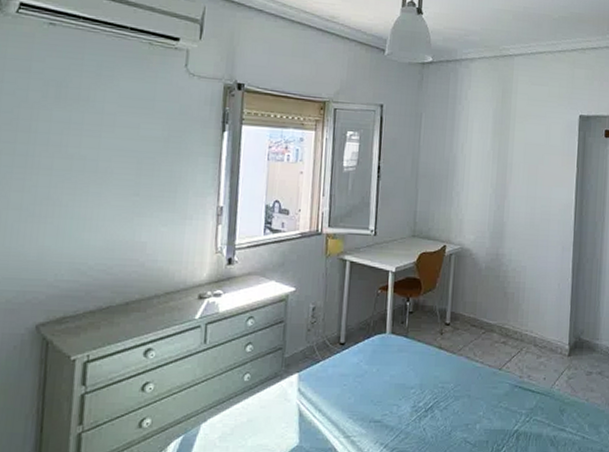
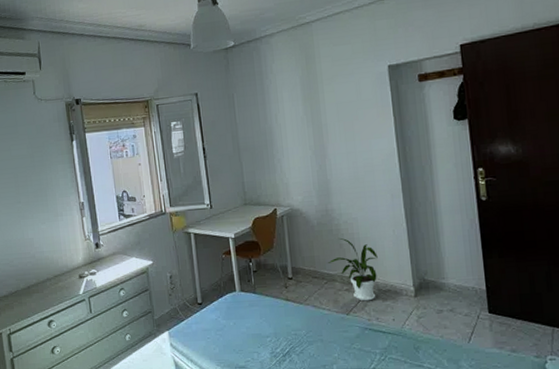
house plant: none [488,285,540,357] -> present [327,237,378,301]

